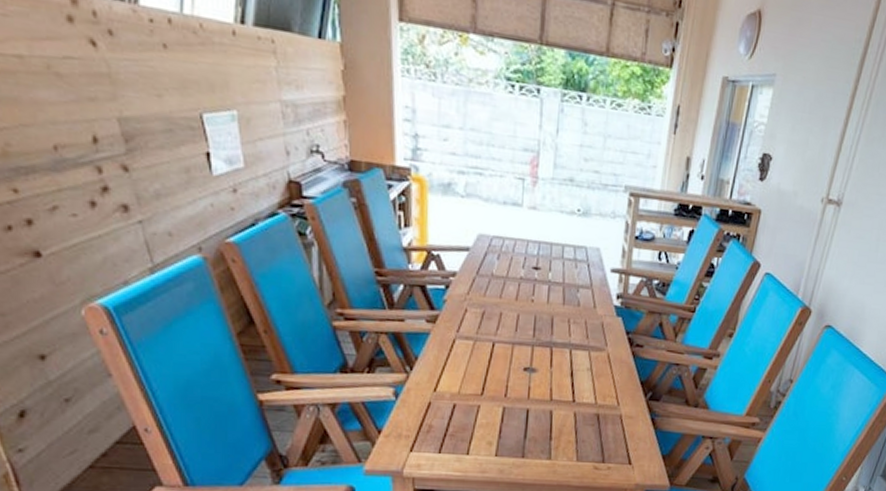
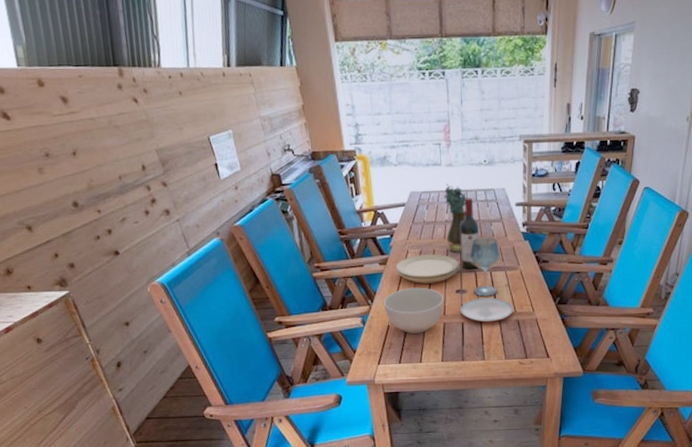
bowl: none [426,357,507,418] -> present [383,287,444,335]
plate: none [448,316,532,355] -> present [395,254,459,284]
vase: none [519,230,550,320] -> present [443,183,467,252]
plate: none [526,380,594,413] -> present [460,297,513,322]
wine bottle: none [534,252,563,343] -> present [460,197,480,269]
wine glass: none [545,304,585,381] -> present [469,237,500,297]

